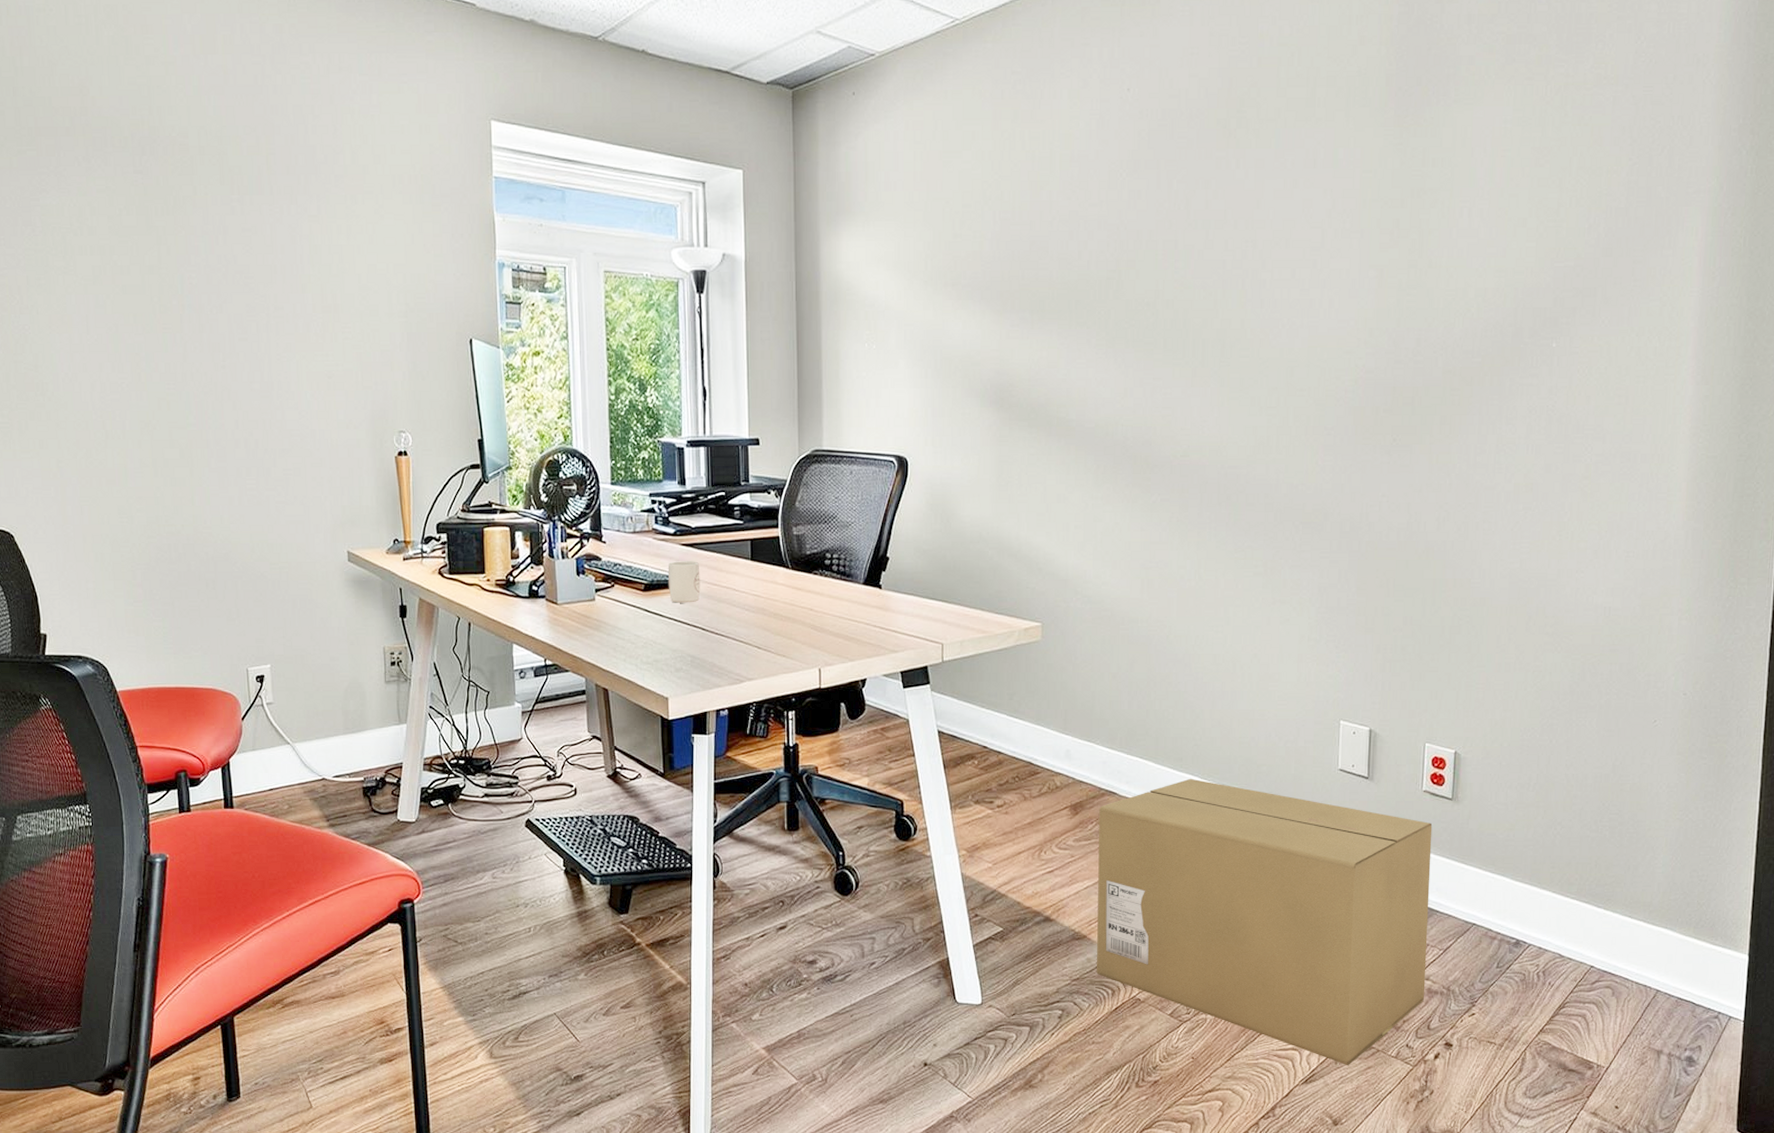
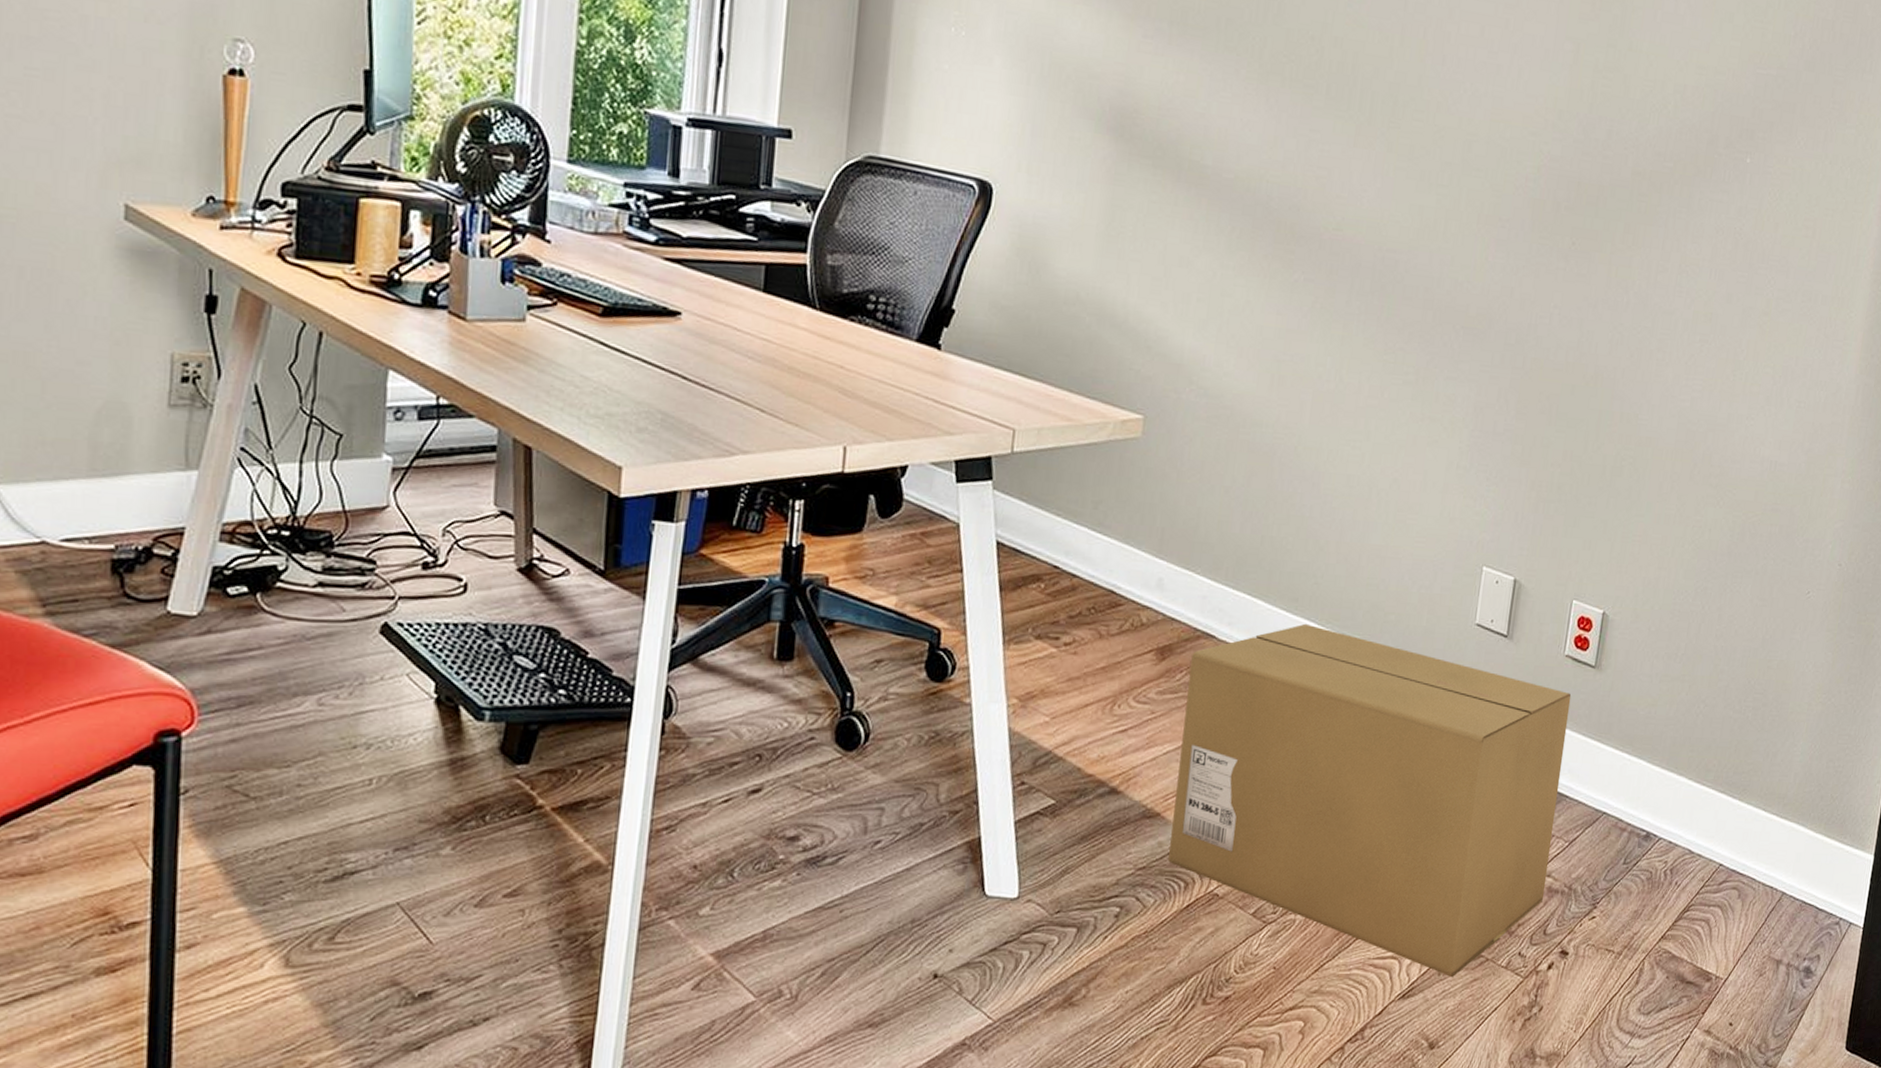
mug: present [667,561,701,603] -> none [638,280,688,340]

